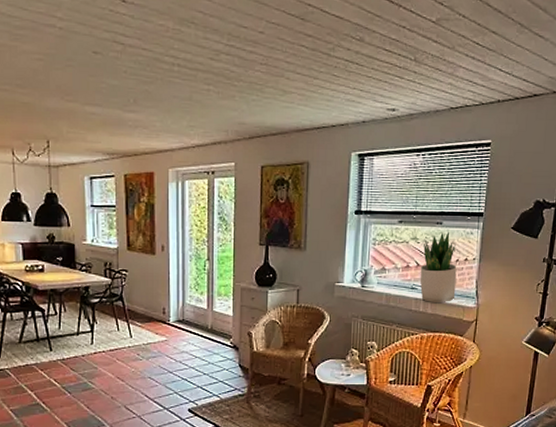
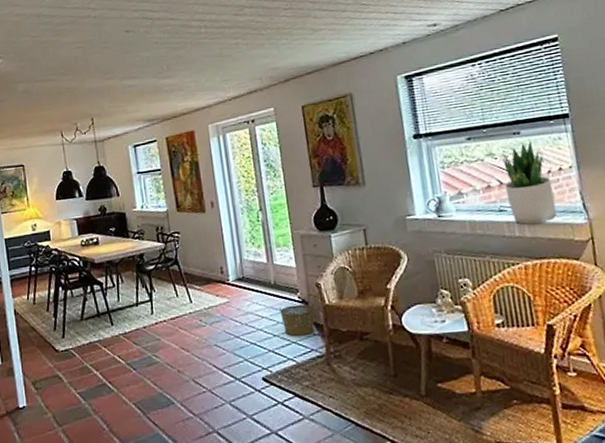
basket: none [212,349,243,377] -> present [279,304,315,337]

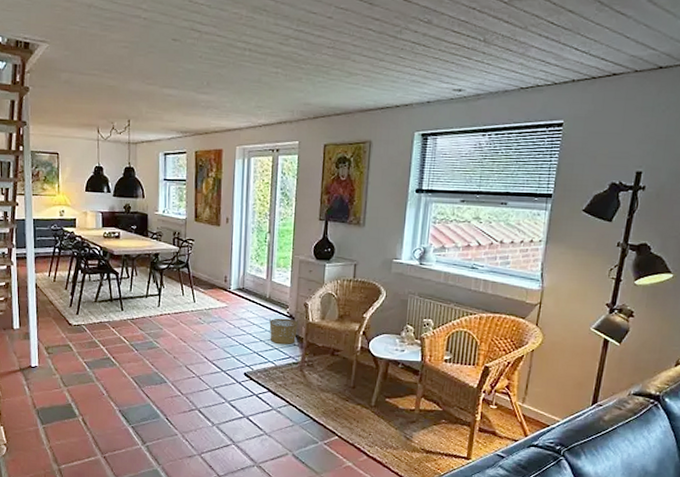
planter: present [501,140,558,225] -> none [481,212,521,285]

